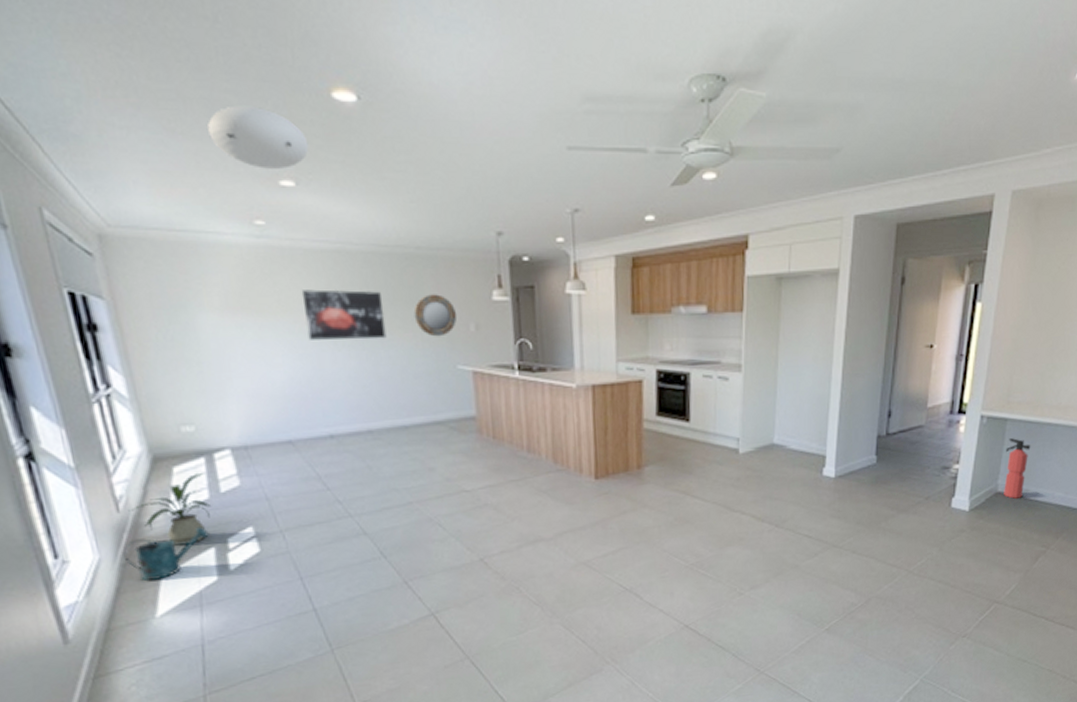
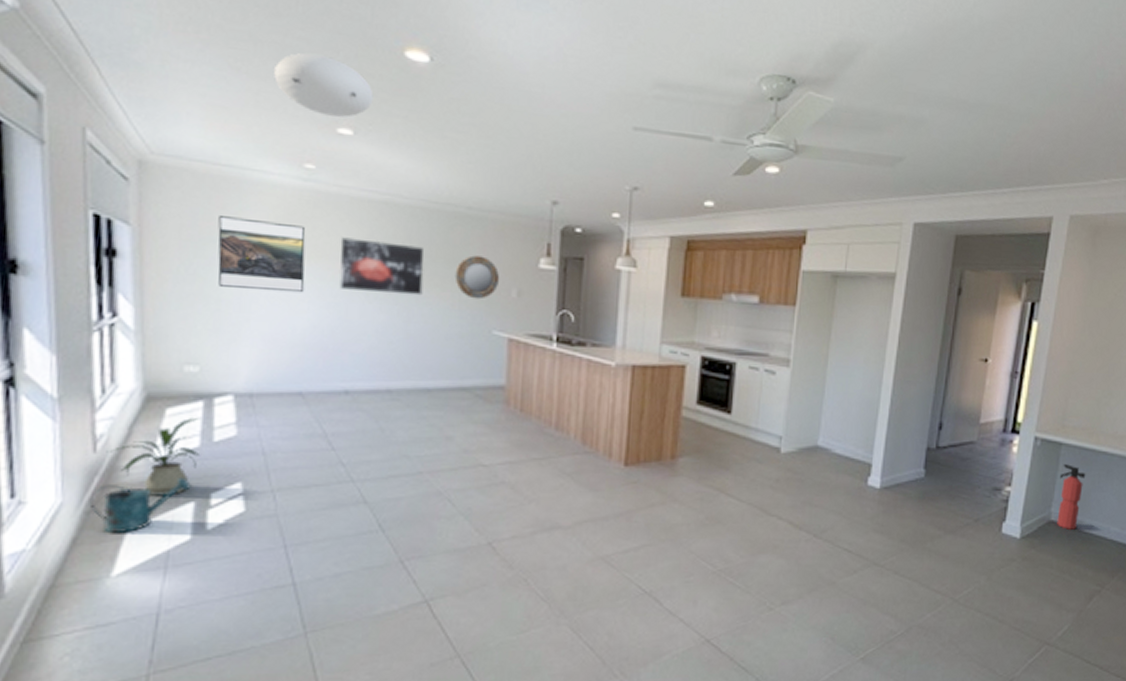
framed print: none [184,280,277,350] -> present [217,216,306,293]

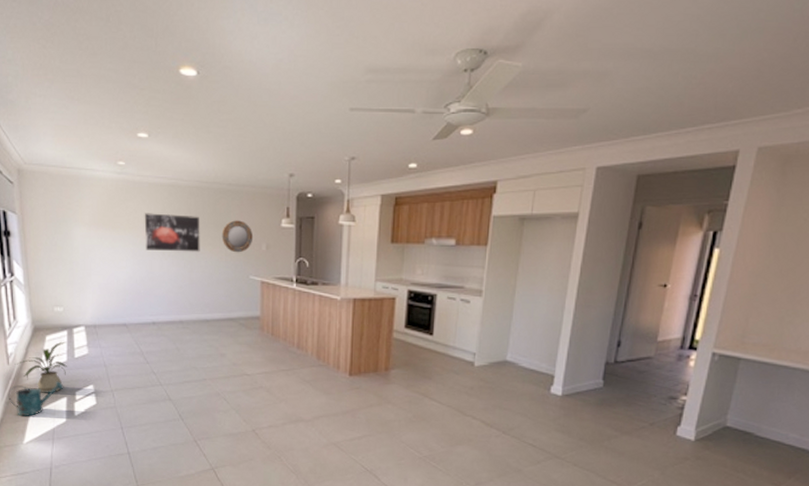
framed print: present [217,216,306,293] -> none [67,204,123,255]
ceiling light: present [274,52,374,117] -> none [95,80,160,125]
fire extinguisher: present [1057,464,1086,530] -> none [732,377,765,435]

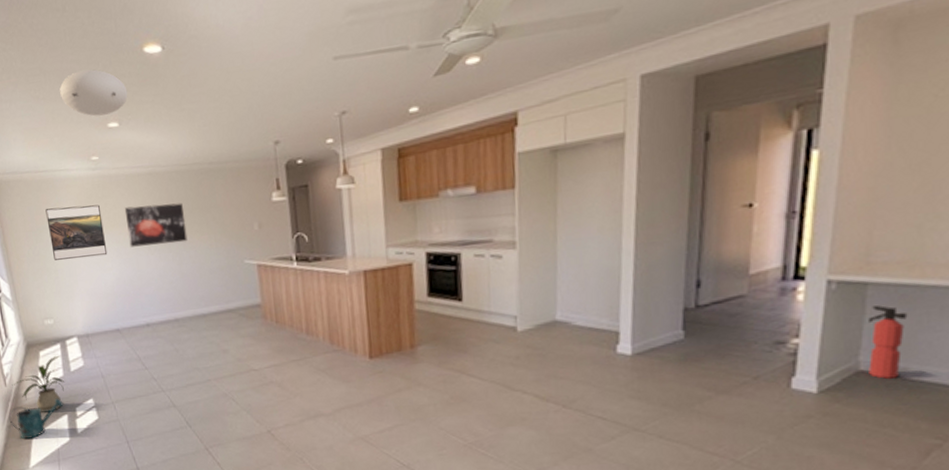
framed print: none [67,204,123,255] -> present [45,204,108,260]
ceiling light: none [95,80,160,125] -> present [60,69,128,116]
home mirror: present [221,220,254,253] -> none [208,200,244,237]
fire extinguisher: none [732,377,765,435] -> present [868,305,908,379]

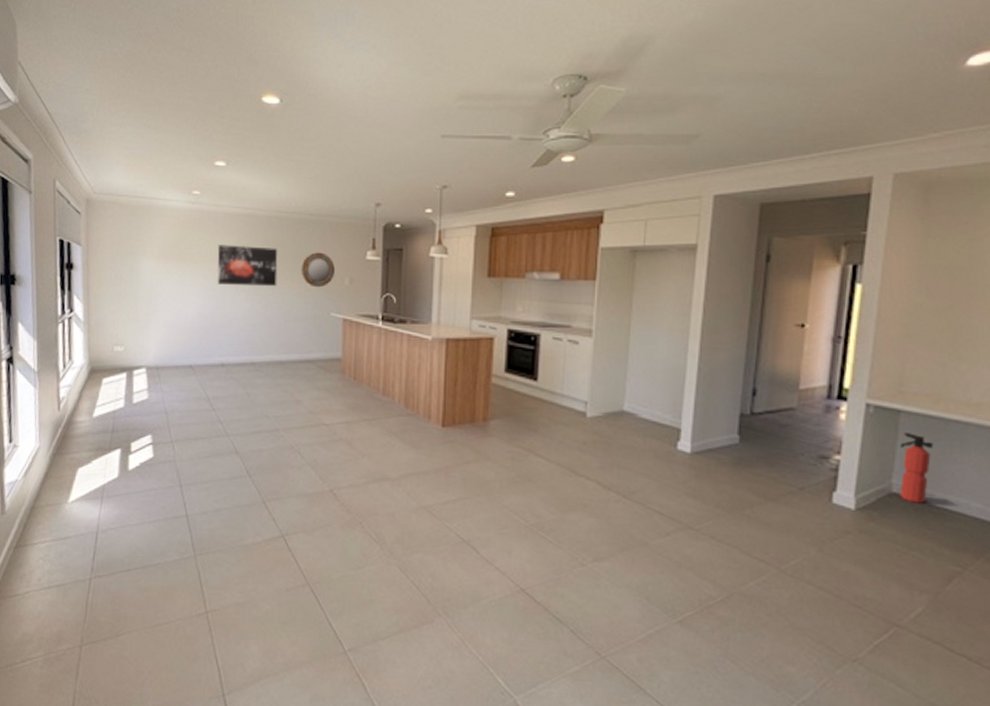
watering can: present [8,398,64,440] -> none [55,430,119,471]
house plant: present [12,355,65,412] -> none [66,384,125,444]
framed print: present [45,204,108,260] -> none [136,235,194,289]
ceiling light: present [60,69,128,116] -> none [172,108,240,153]
home mirror: none [208,200,244,237] -> present [301,252,336,288]

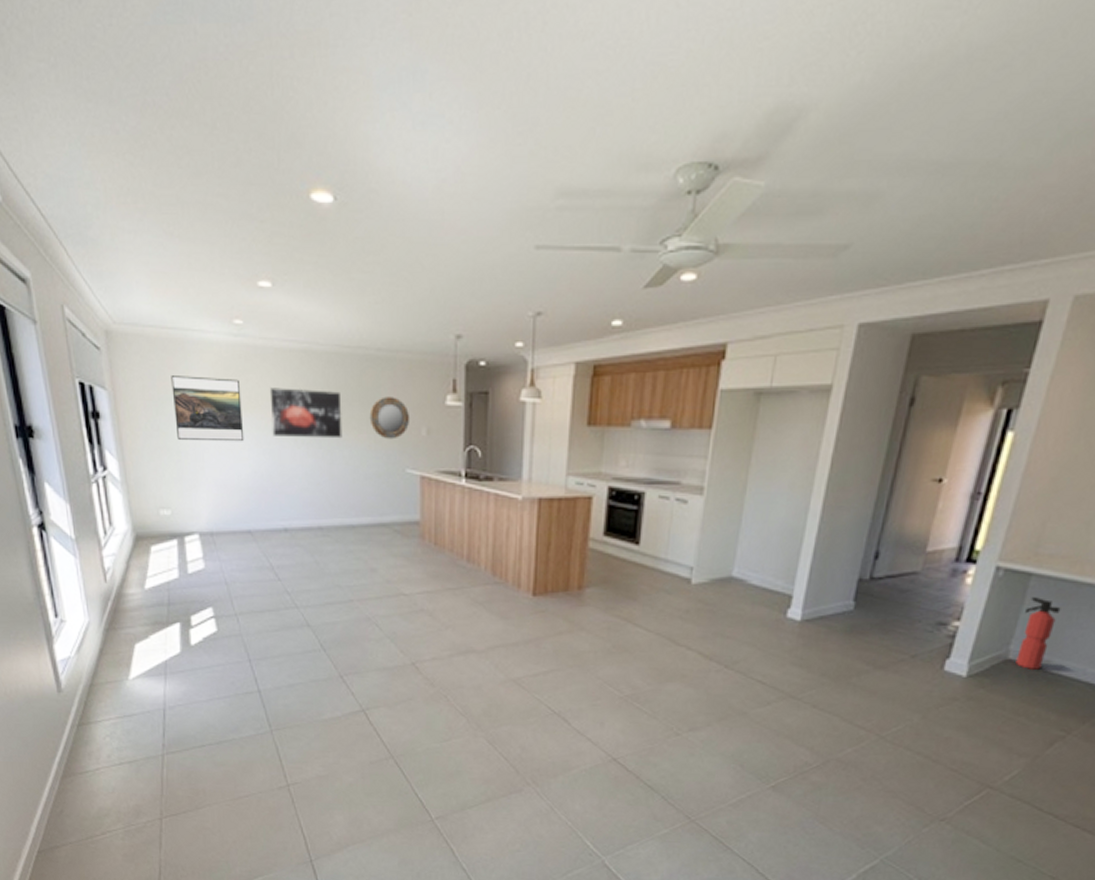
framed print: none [136,235,194,289] -> present [171,376,245,442]

